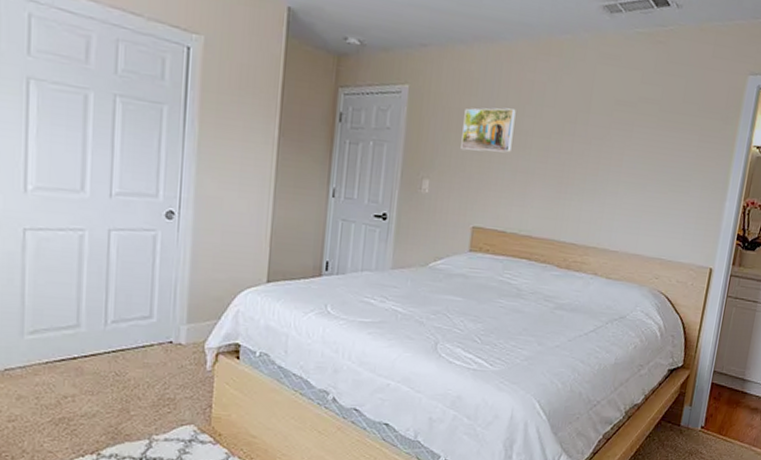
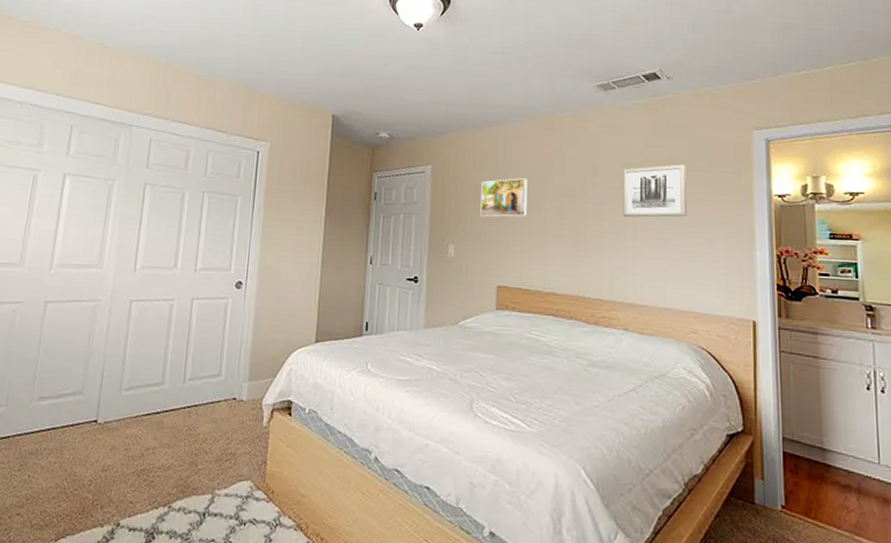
wall art: none [608,106,679,163] -> present [622,164,687,218]

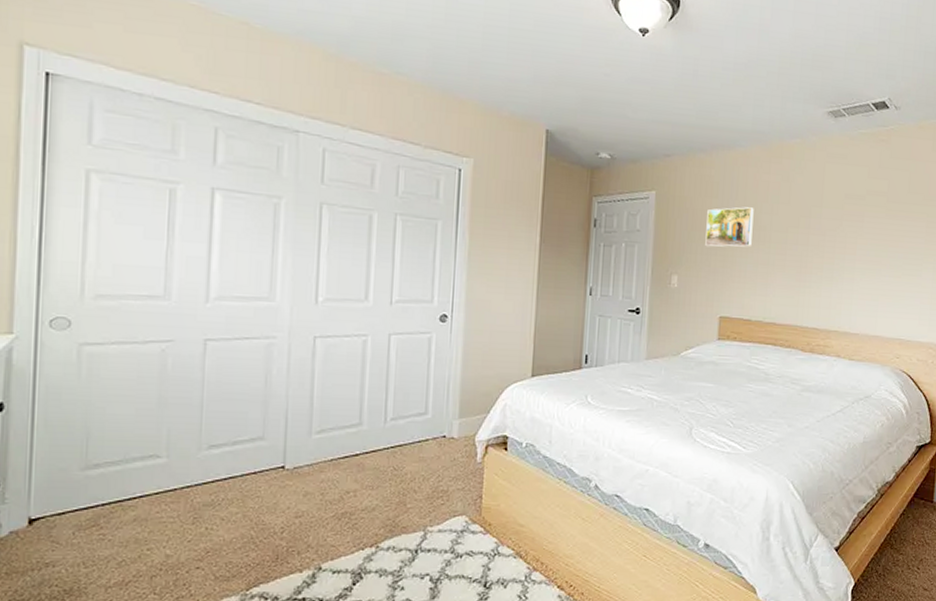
wall art: present [622,164,687,218] -> none [842,197,905,249]

